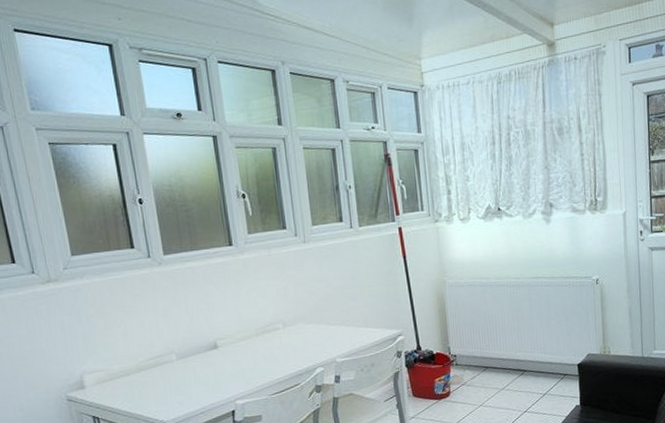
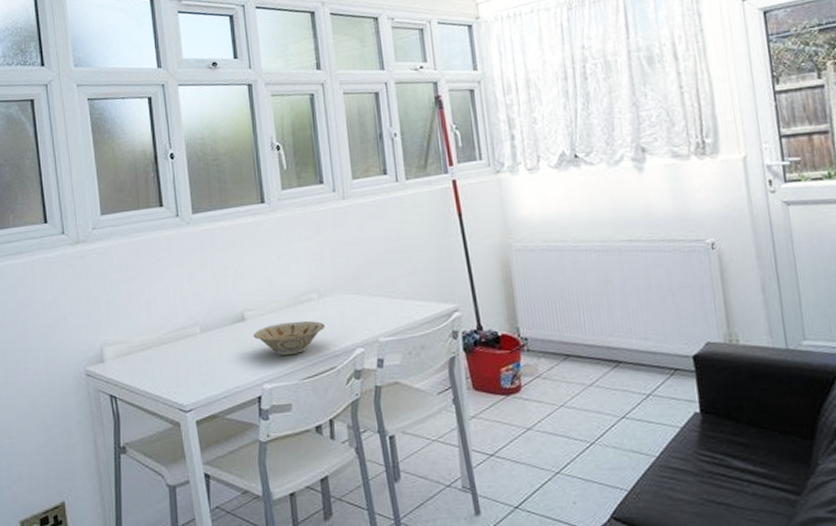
bowl: none [225,346,290,377] -> present [253,320,325,356]

